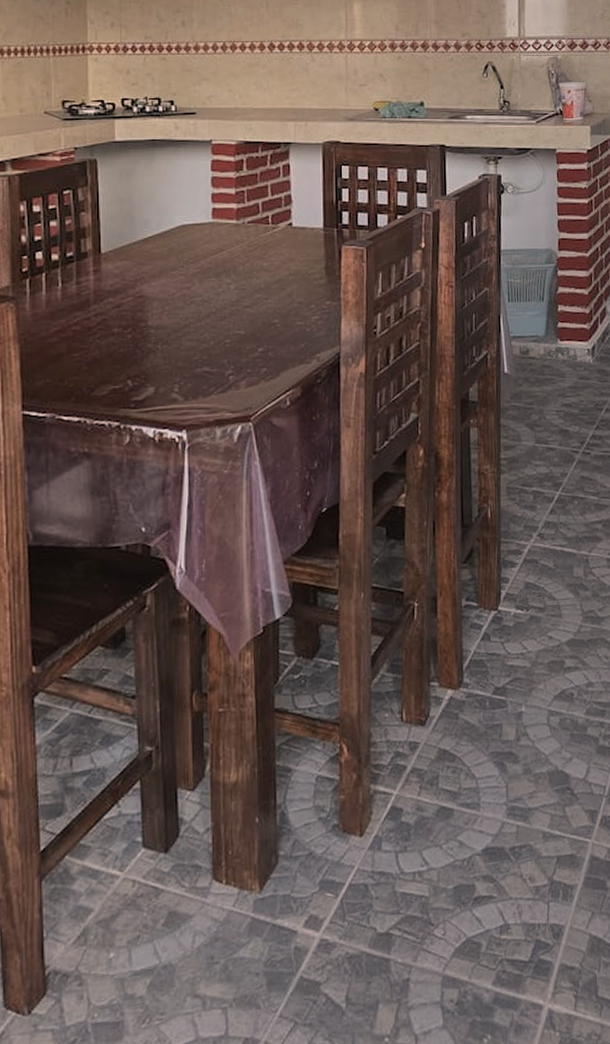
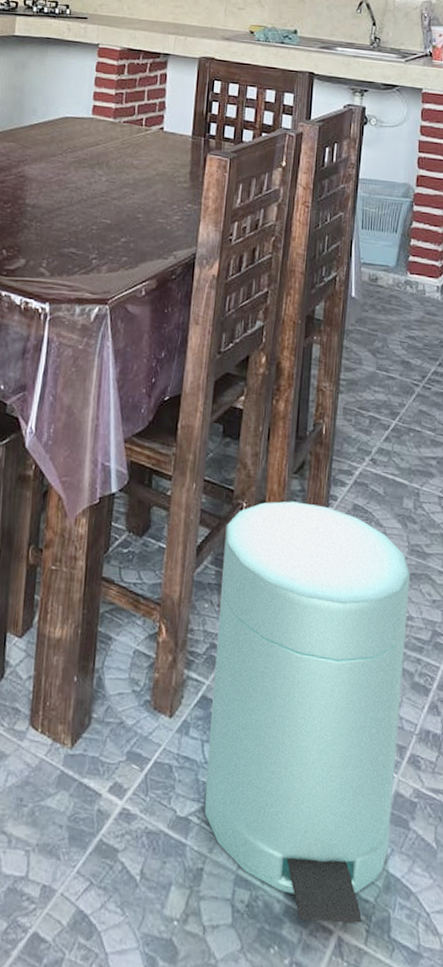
trash can: none [399,590,589,1004] -> present [204,501,411,923]

